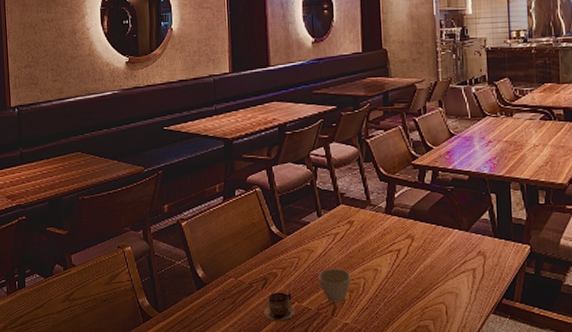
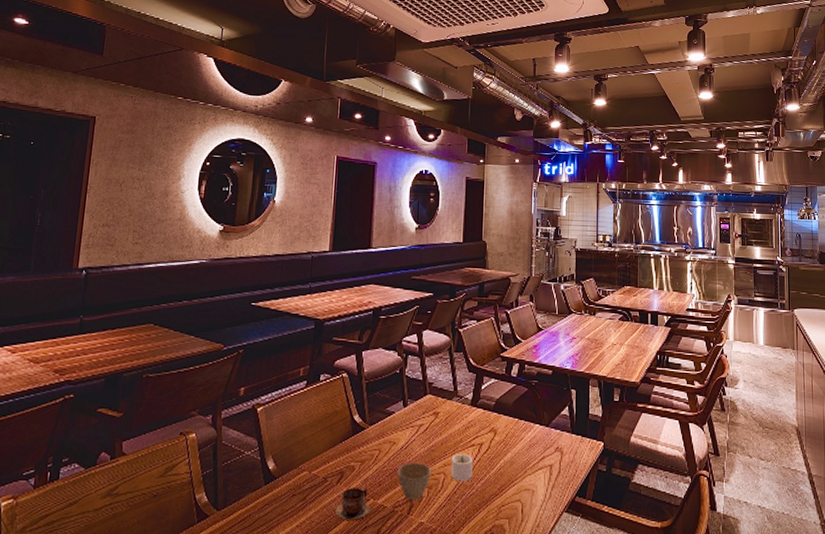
candle: none [371,260,393,286] -> present [451,454,473,482]

